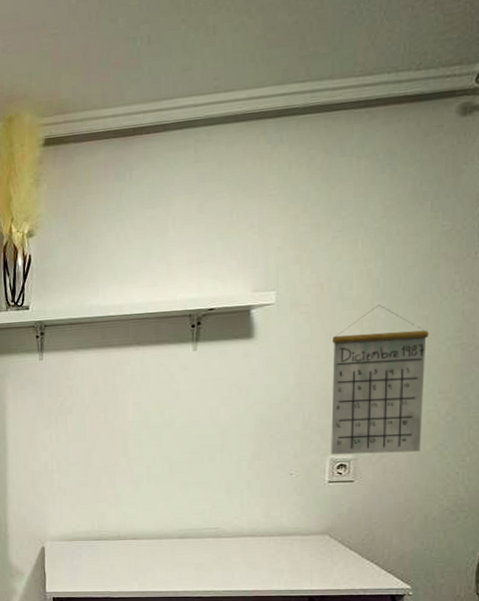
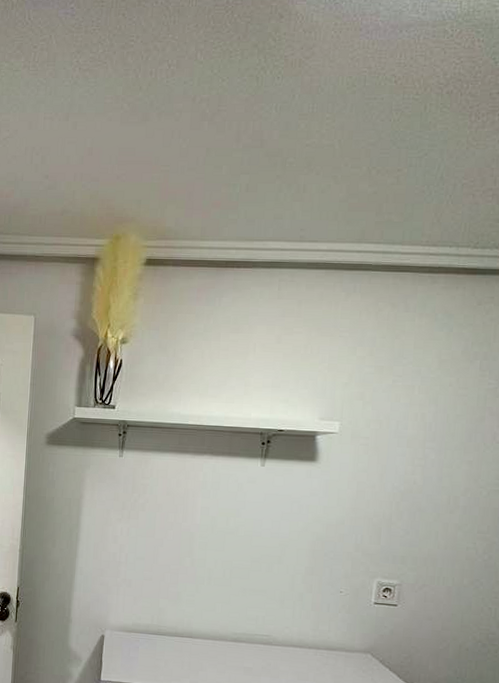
calendar: present [331,304,430,455] -> none [378,446,473,585]

